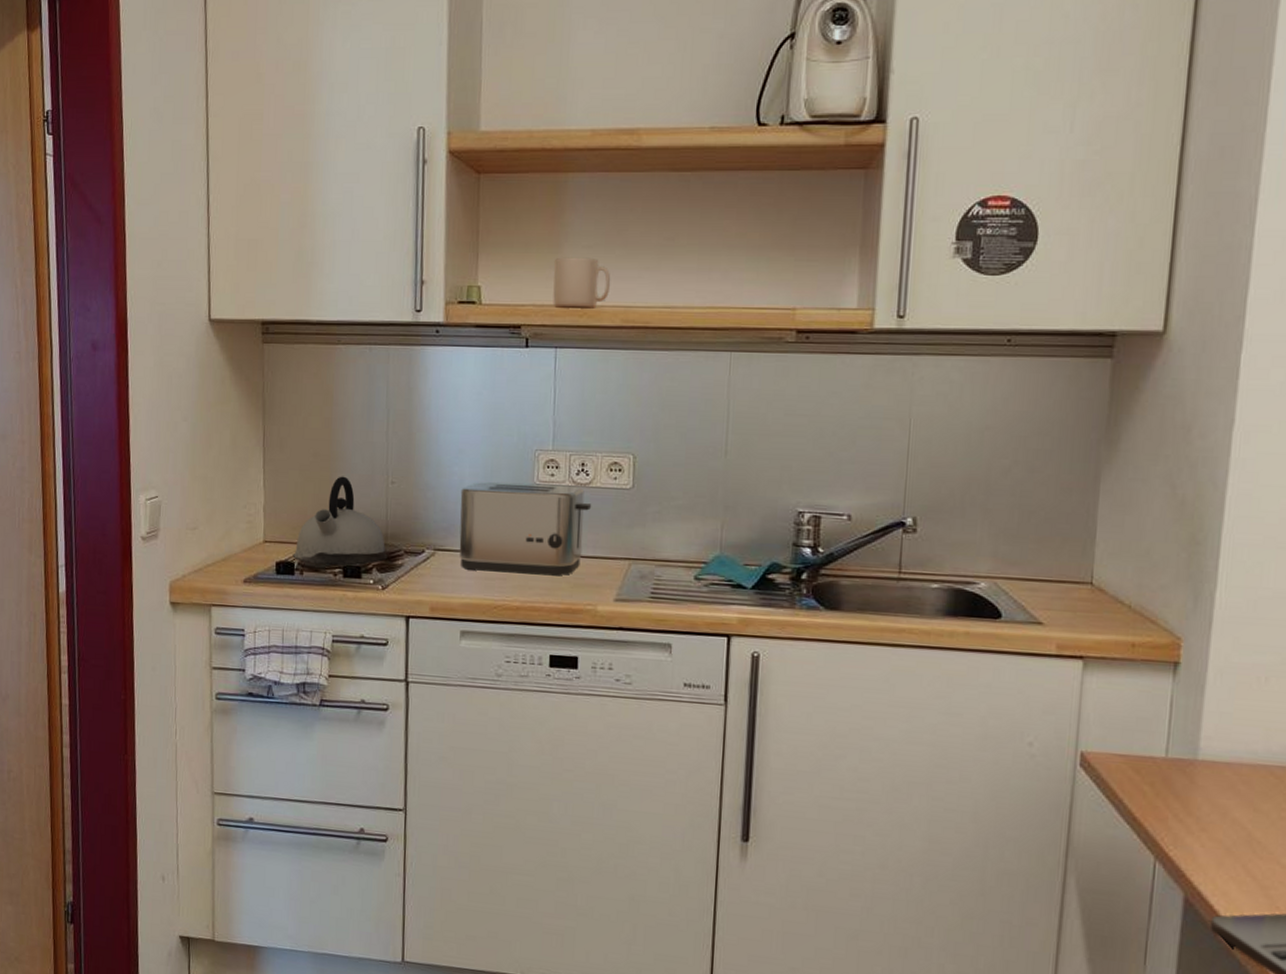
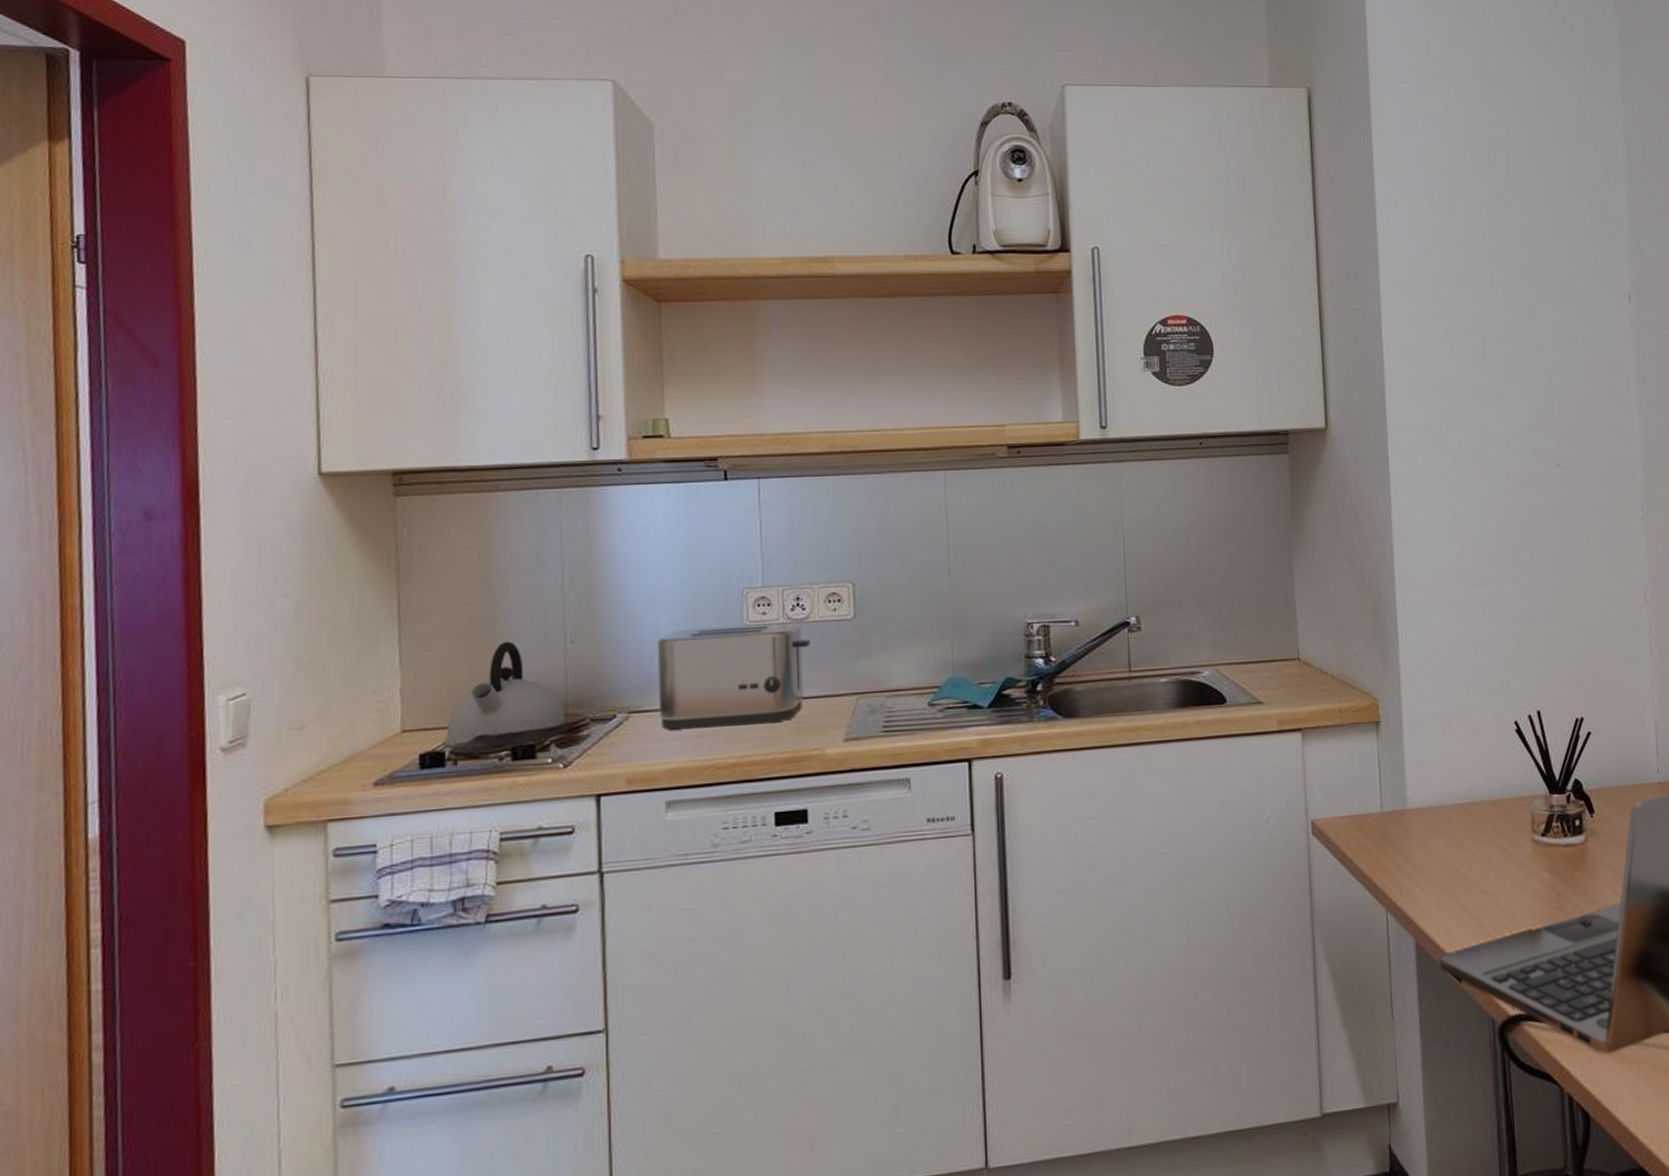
mug: present [552,257,611,310] -> none [750,384,814,438]

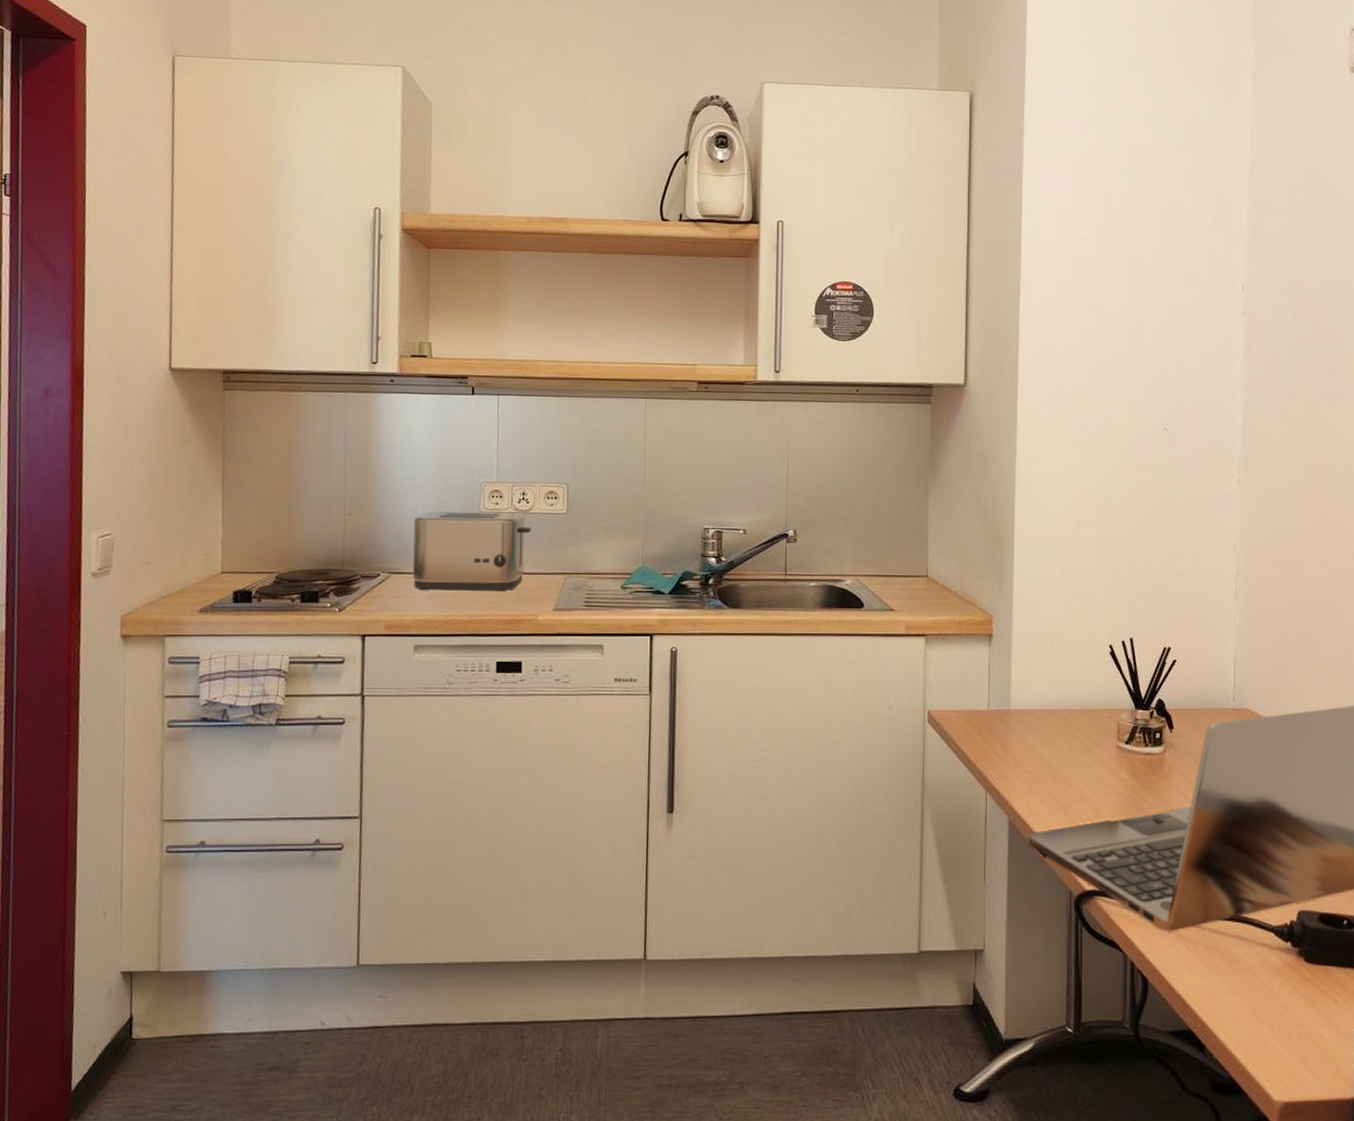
kettle: present [444,641,569,751] -> none [251,509,344,592]

